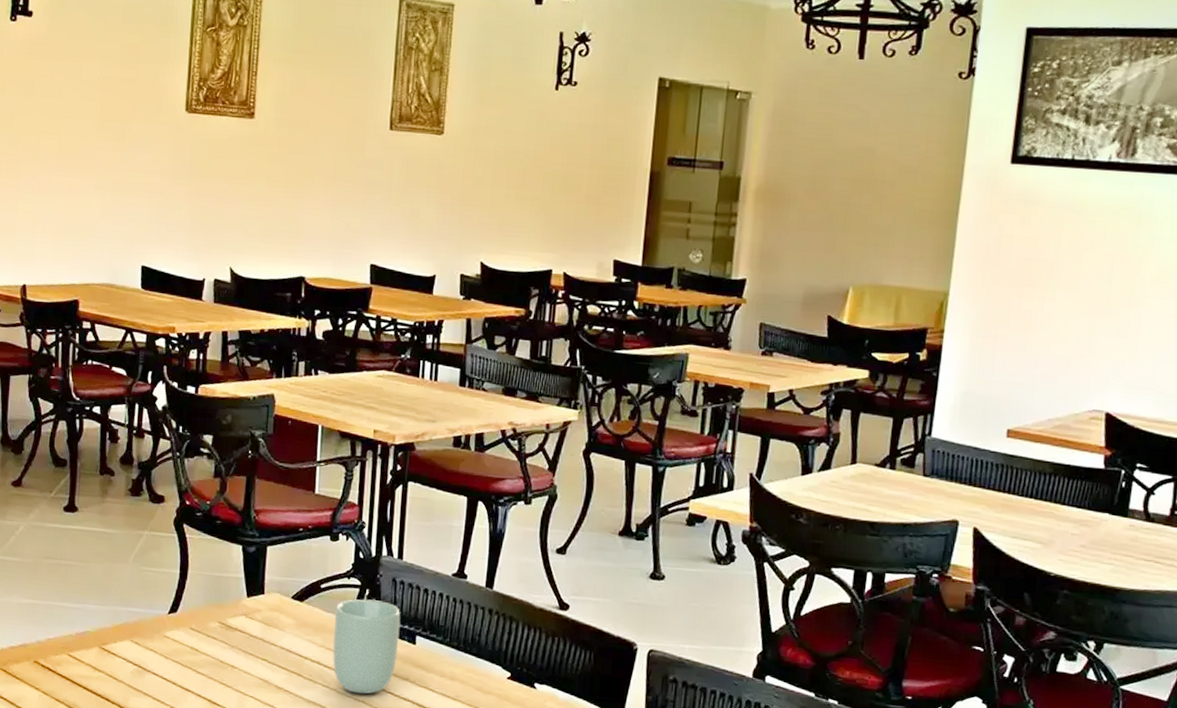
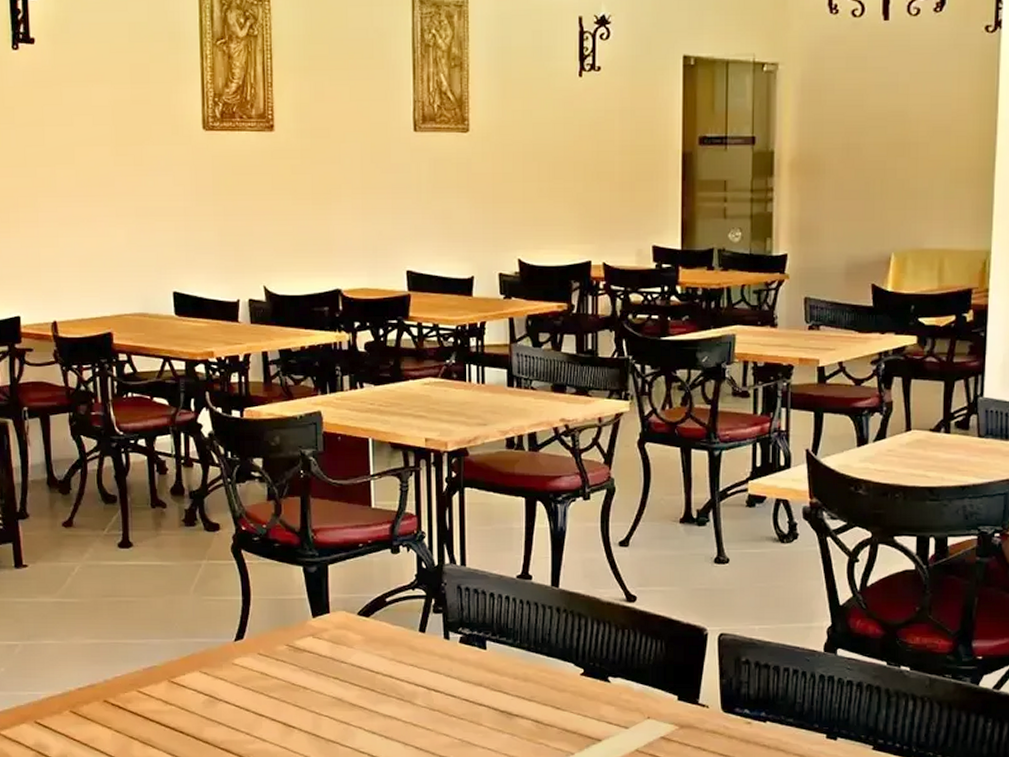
cup: present [332,599,401,694] -> none [402,609,469,703]

